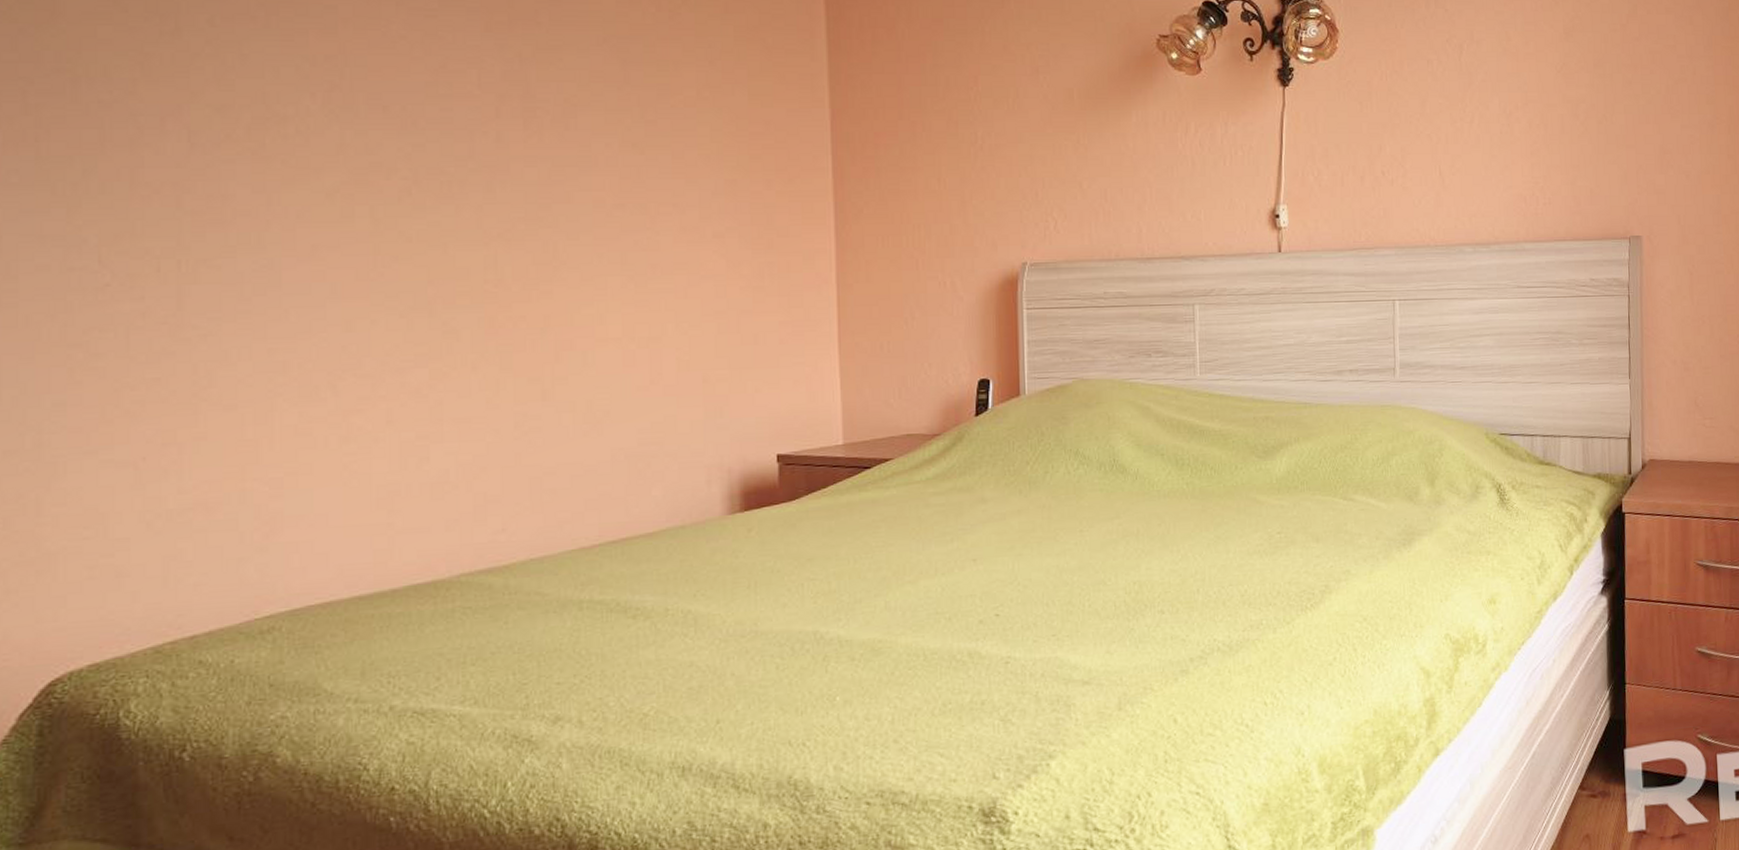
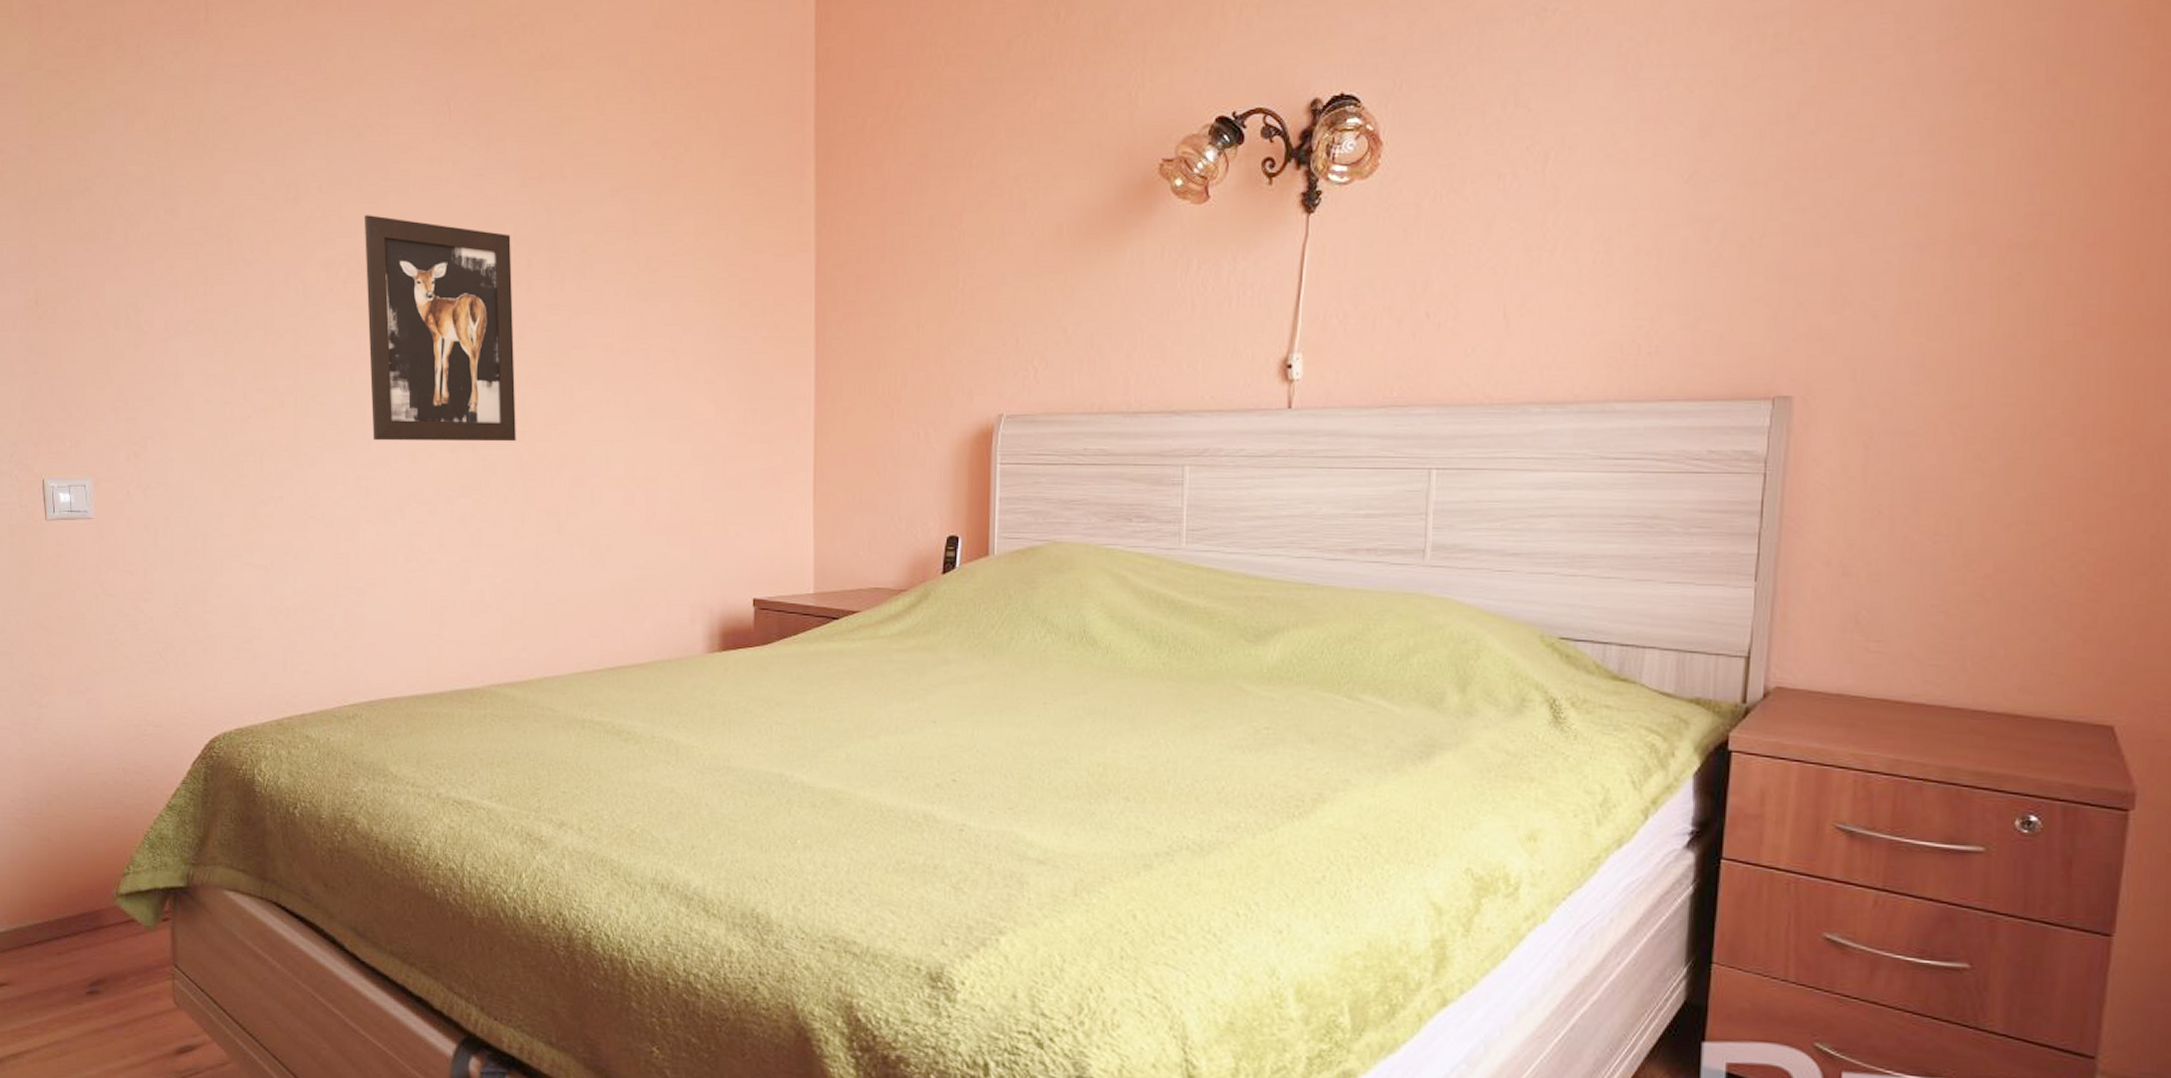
wall art: none [274,54,486,309] -> present [364,215,516,442]

